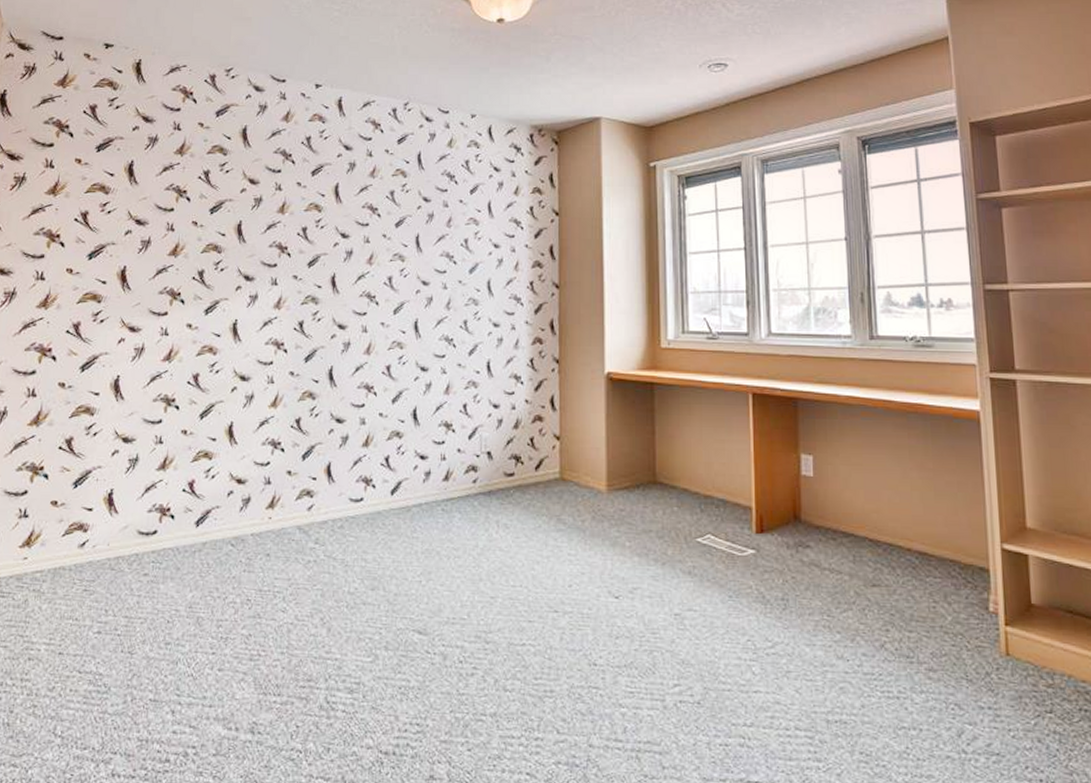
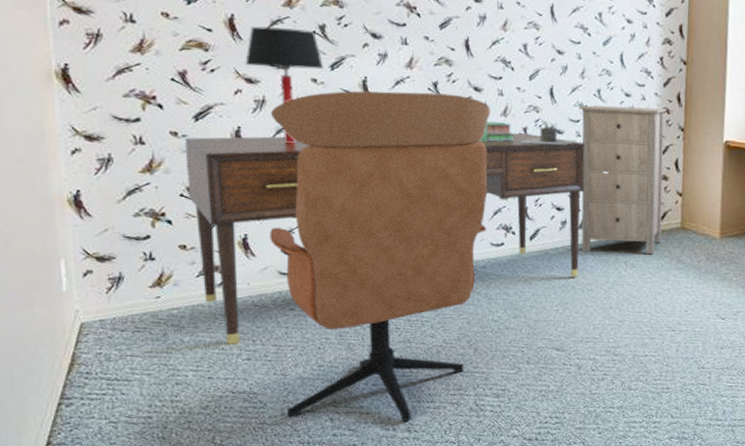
desk: none [66,371,451,615] -> present [185,132,585,345]
office chair: none [129,332,354,720] -> present [270,90,490,422]
table lamp: none [130,275,200,392] -> present [245,26,324,144]
stack of books: none [341,360,377,383] -> present [479,121,515,142]
potted plant: none [383,356,442,384] -> present [520,120,576,146]
storage cabinet: none [444,337,538,513] -> present [579,105,666,255]

